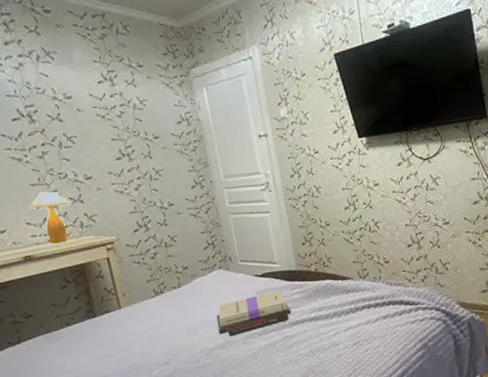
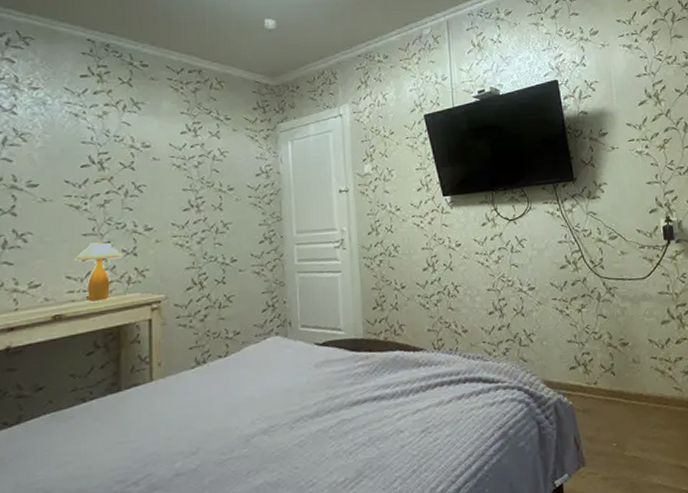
books: present [216,290,292,337] -> none [263,363,352,420]

